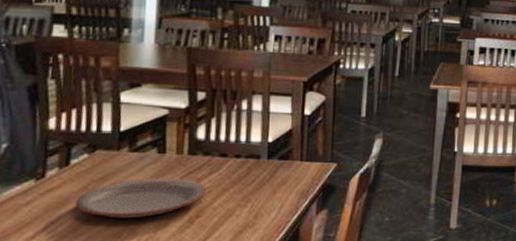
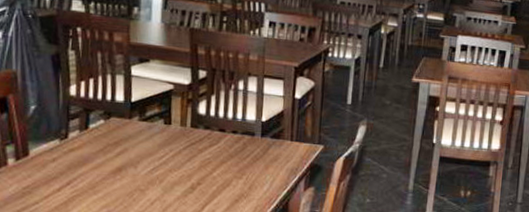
plate: present [75,177,207,218] -> none [93,145,207,181]

